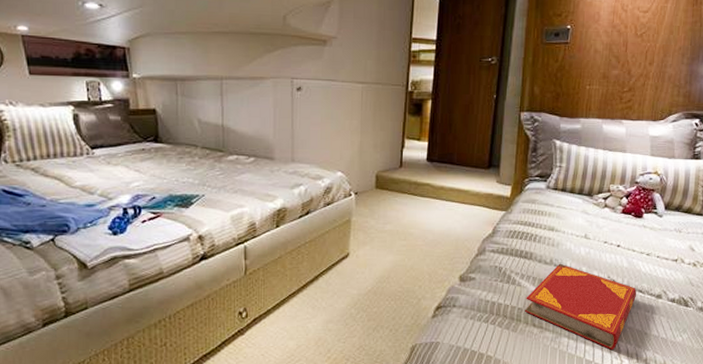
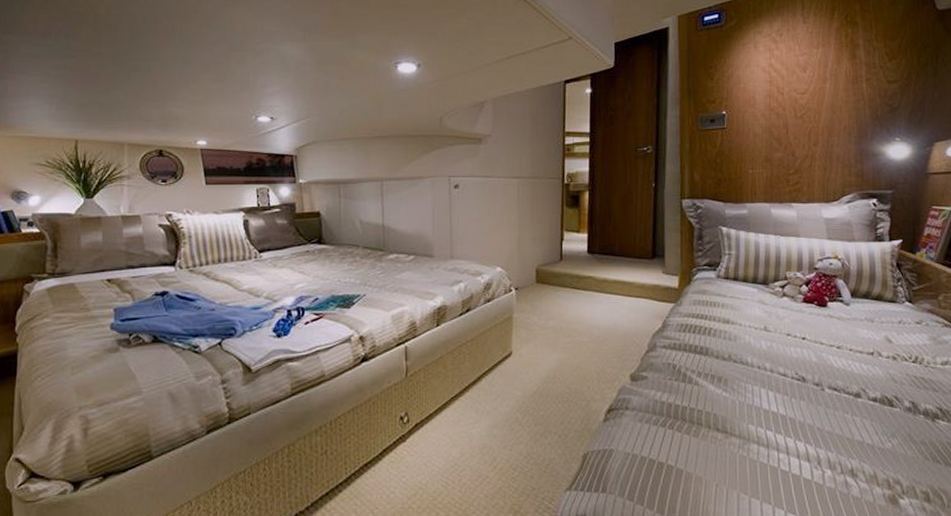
hardback book: present [524,263,637,350] -> none [705,359,831,458]

